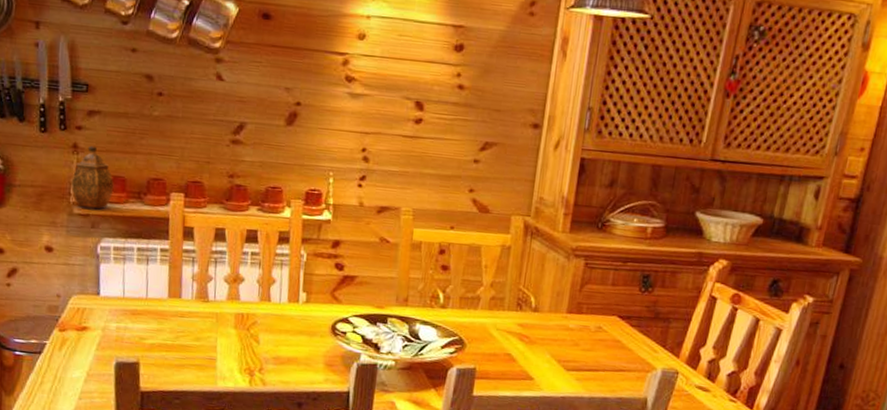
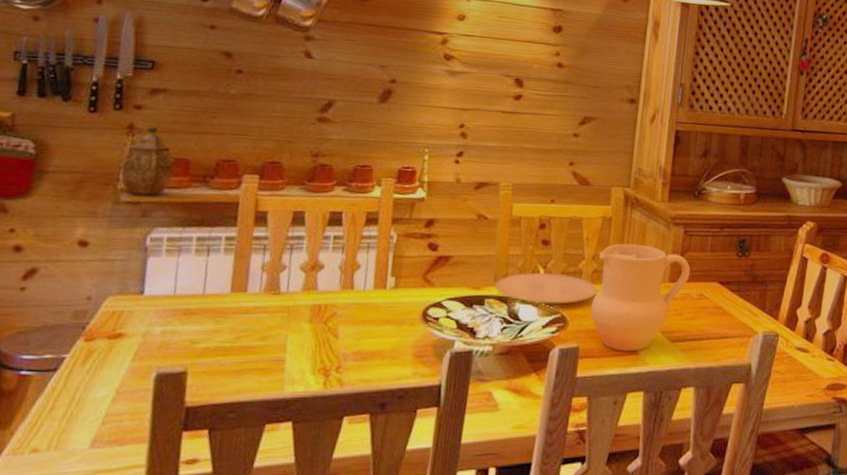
plate: none [397,296,495,328] -> present [495,272,598,304]
ceramic pitcher: none [487,272,590,377] -> present [590,243,691,352]

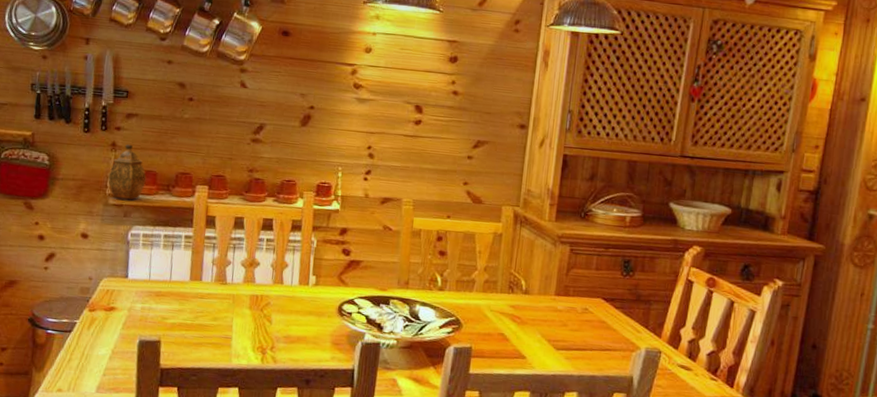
plate: present [495,272,598,304] -> none [398,279,489,309]
ceramic pitcher: present [590,243,691,352] -> none [482,257,576,356]

